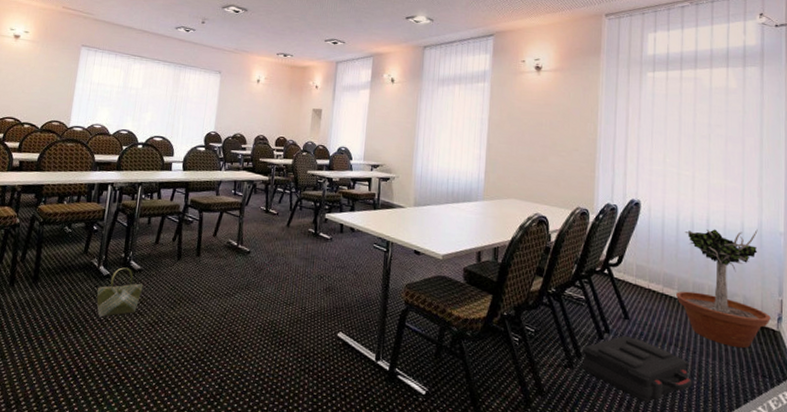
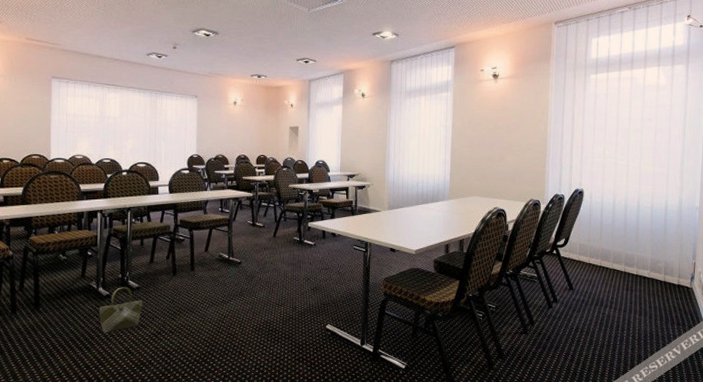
briefcase: present [581,335,693,403] -> none [534,303,623,355]
potted tree: present [676,229,771,348] -> none [612,206,686,303]

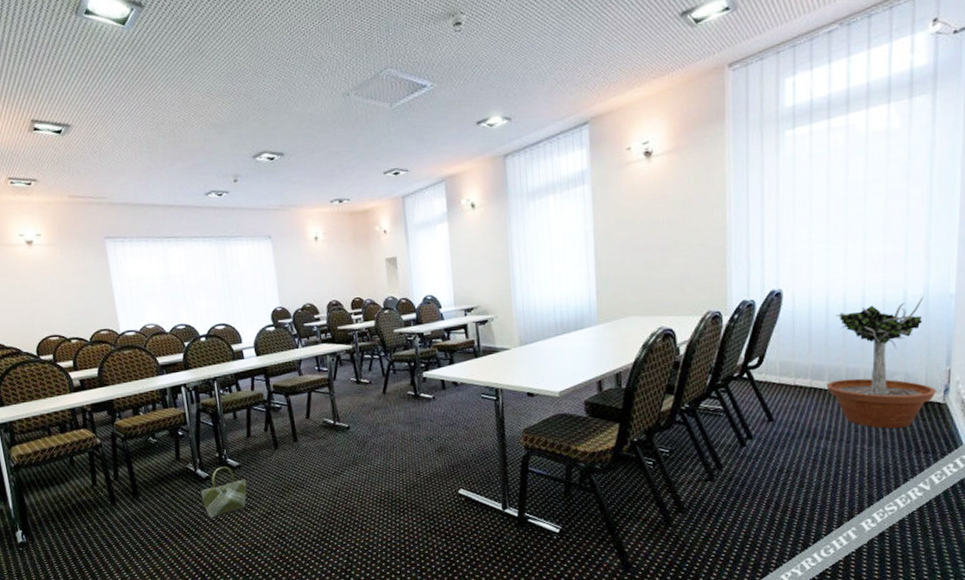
potted tree: none [612,206,686,303] -> present [827,296,936,429]

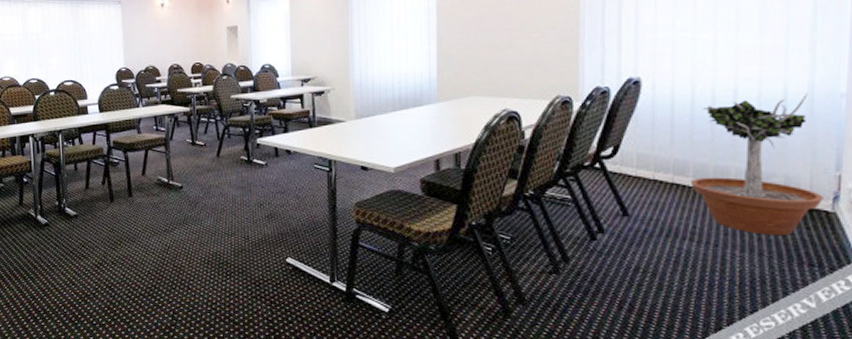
shopping bag: present [201,466,247,519] -> none [40,215,82,264]

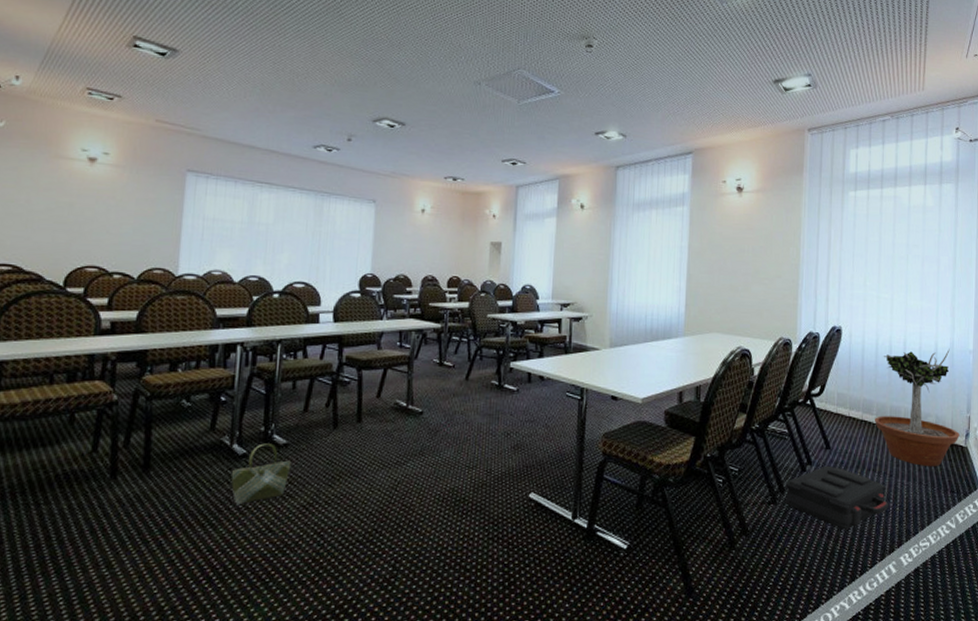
shopping bag: none [40,215,82,264] -> present [231,443,292,506]
briefcase: none [569,234,714,304] -> present [784,465,889,530]

